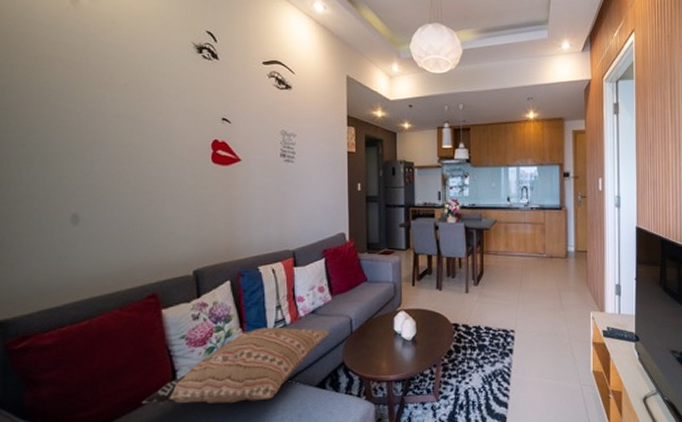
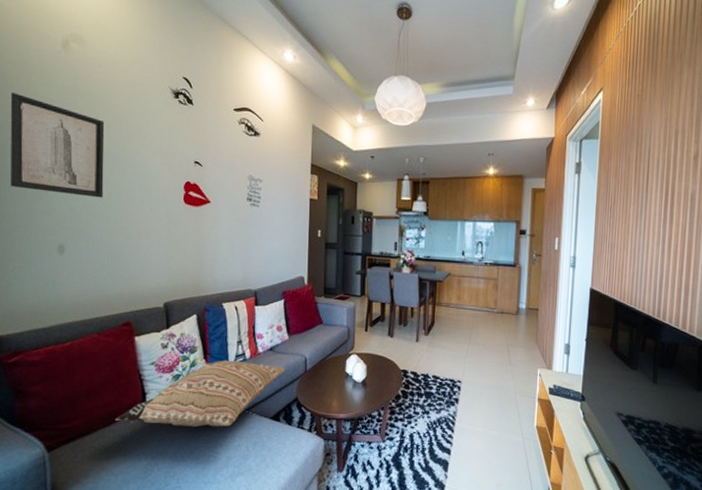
wall art: none [13,53,122,161] -> present [10,92,105,198]

